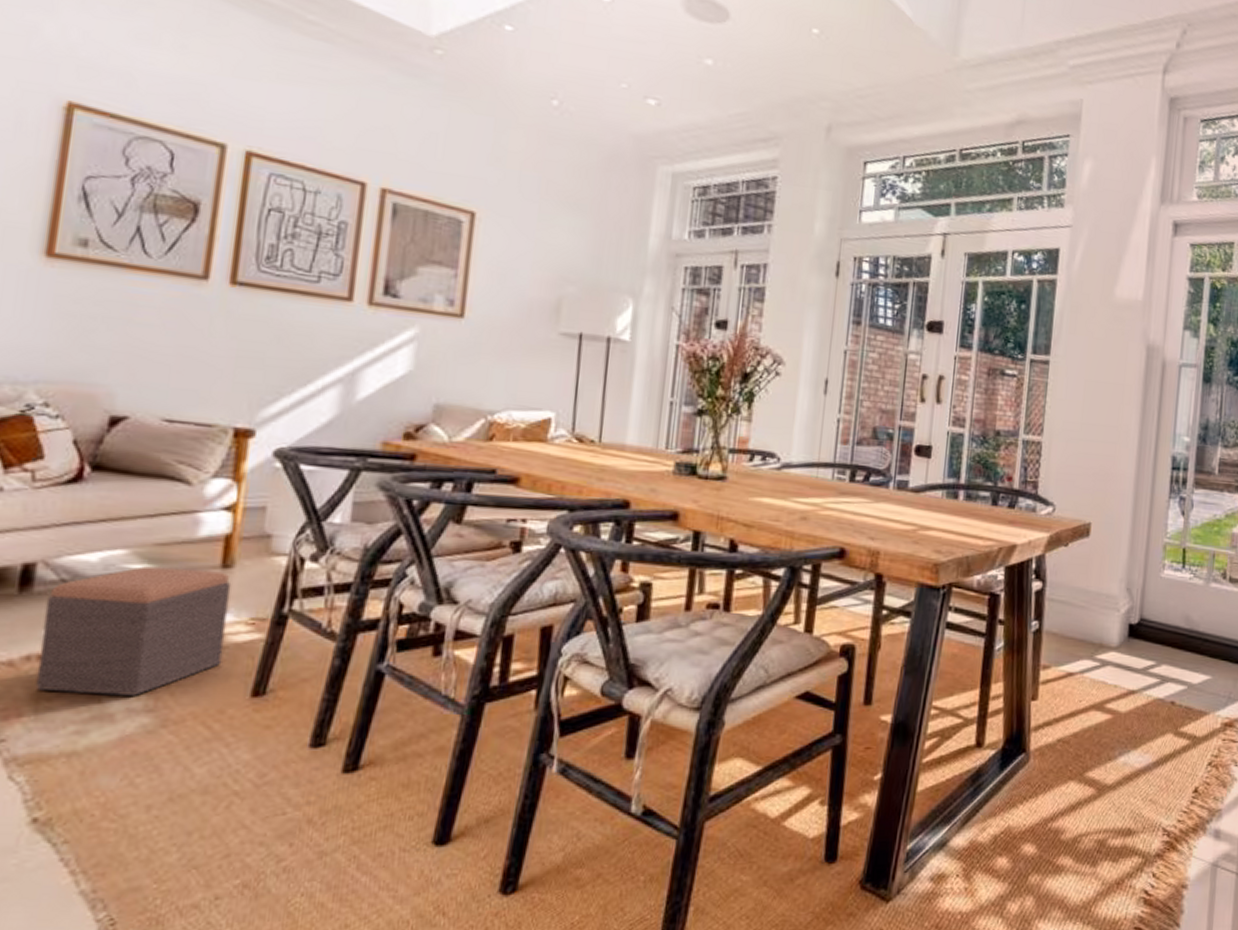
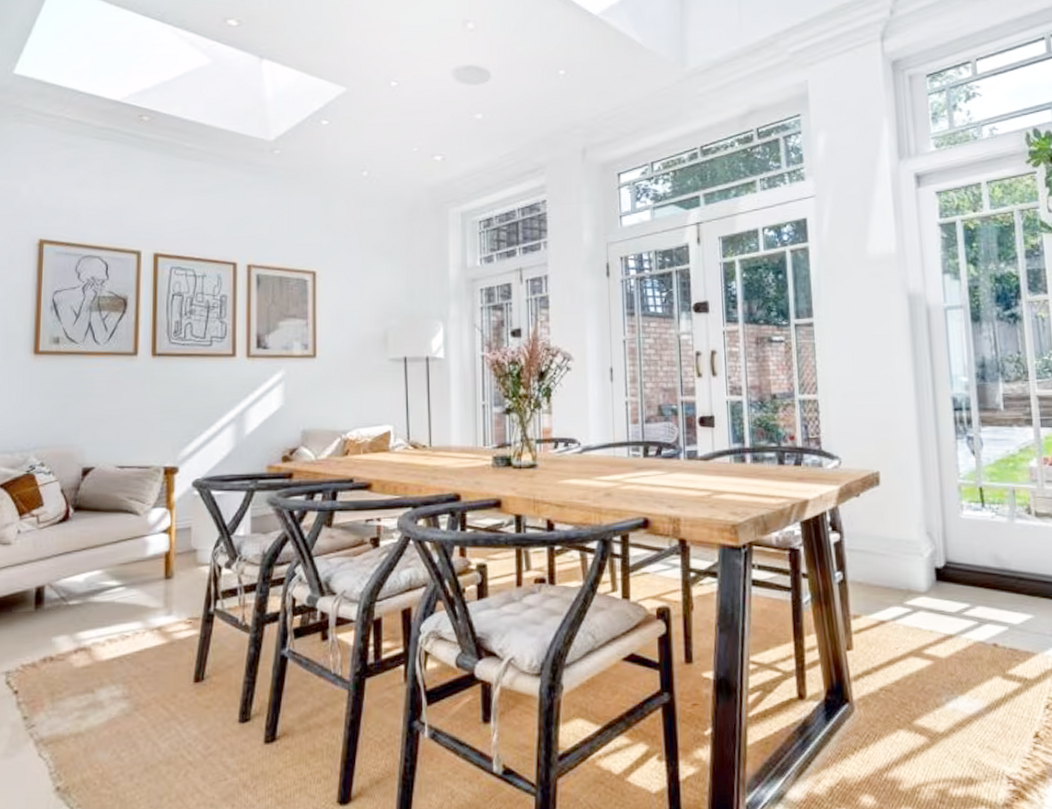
footstool: present [35,566,232,696] -> none [50,581,173,687]

